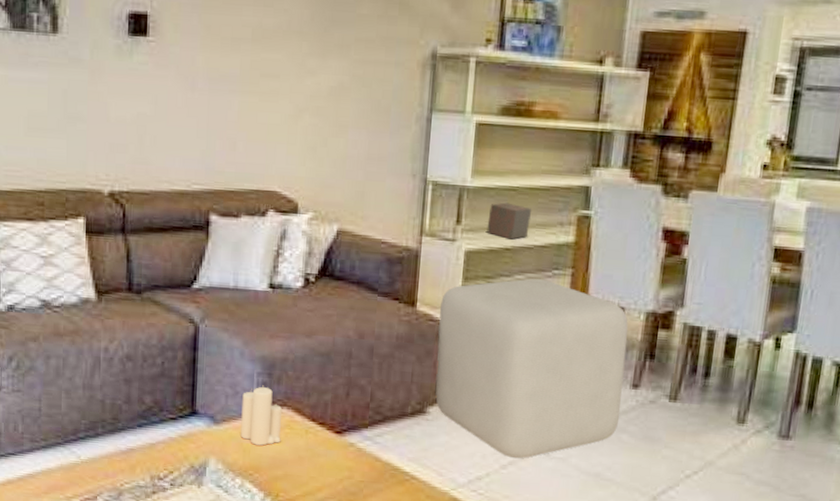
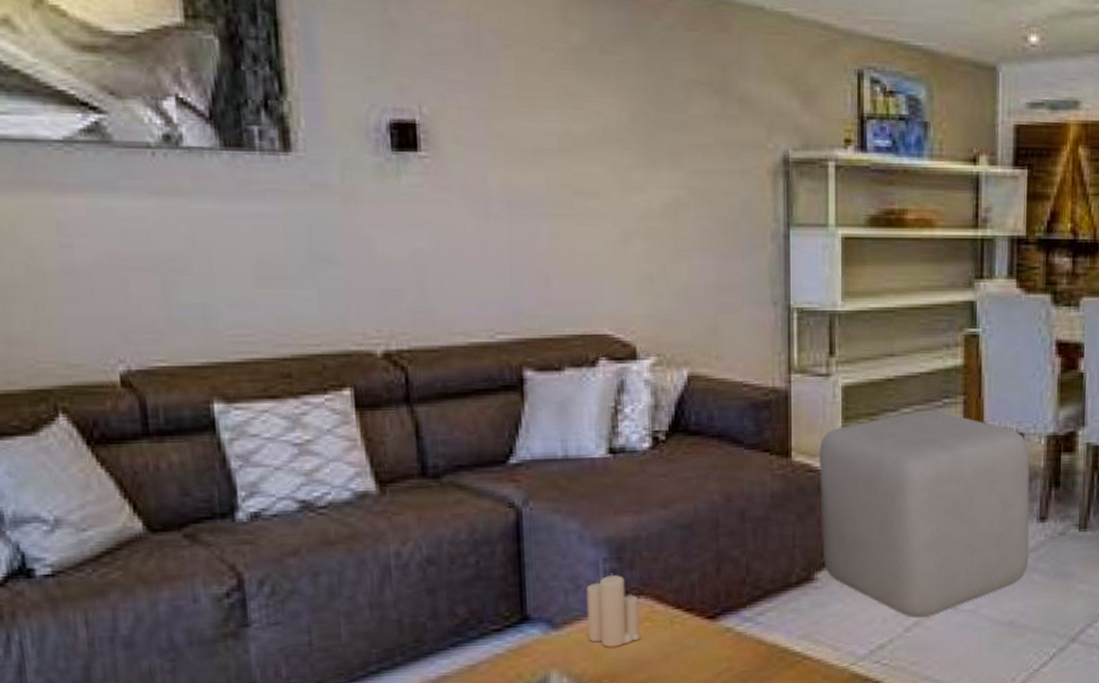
decorative box: present [486,202,531,240] -> none [865,326,913,369]

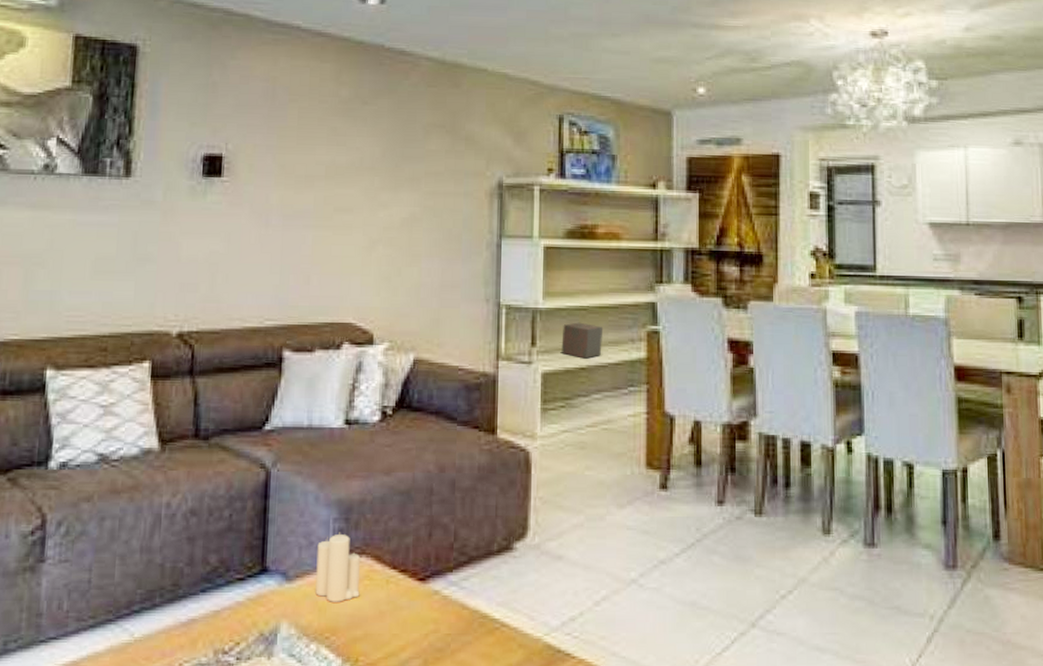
pouf: present [820,411,1030,618] -> none [520,397,709,593]
decorative box: none [865,326,913,369] -> present [561,322,602,359]

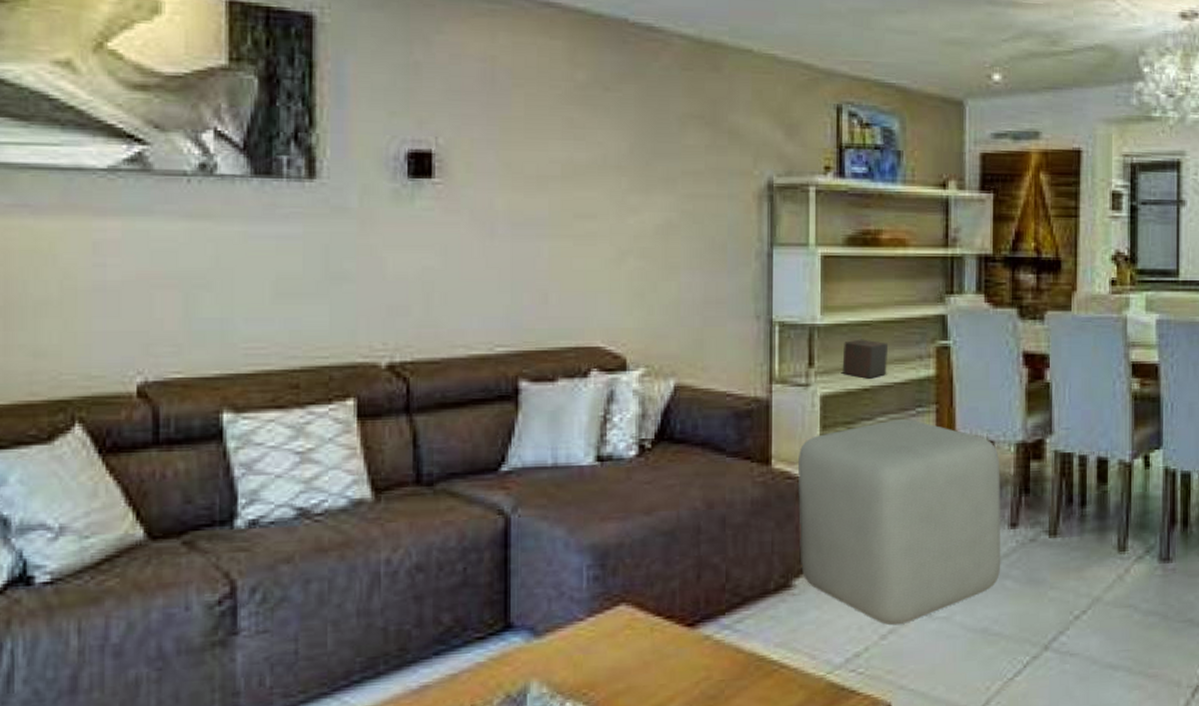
candle: present [315,532,360,602] -> none [569,580,621,656]
pouf: none [520,397,709,593] -> present [798,419,1001,626]

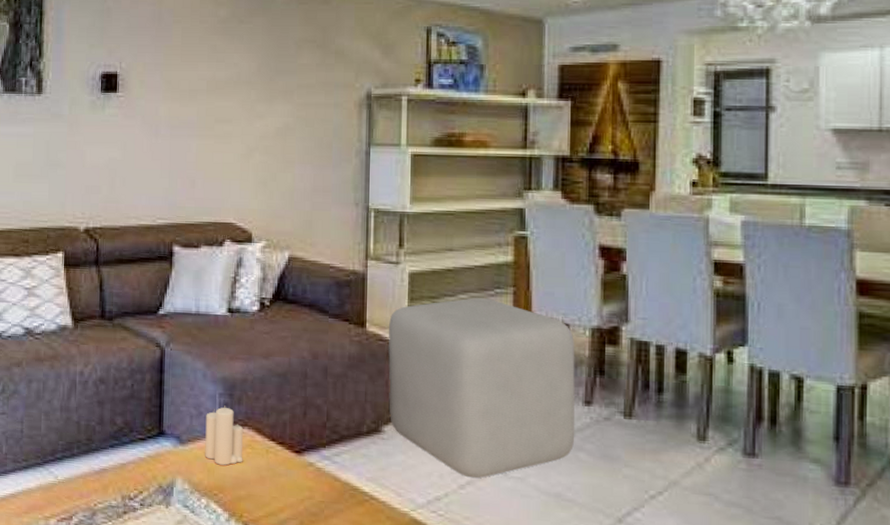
candle: none [569,580,621,656] -> present [205,405,243,466]
decorative box: present [842,339,887,379] -> none [428,226,469,261]

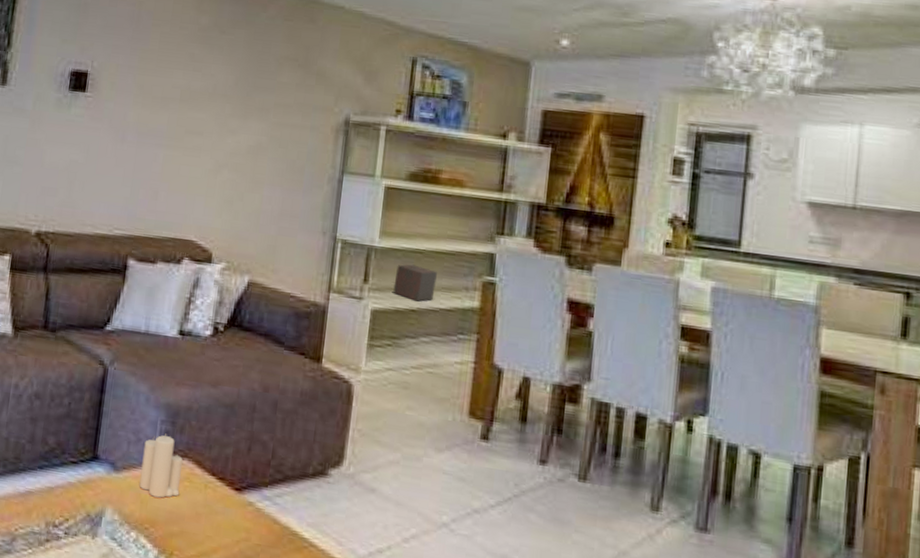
pouf: present [388,298,575,479] -> none [337,341,535,533]
decorative box: none [428,226,469,261] -> present [393,264,437,302]

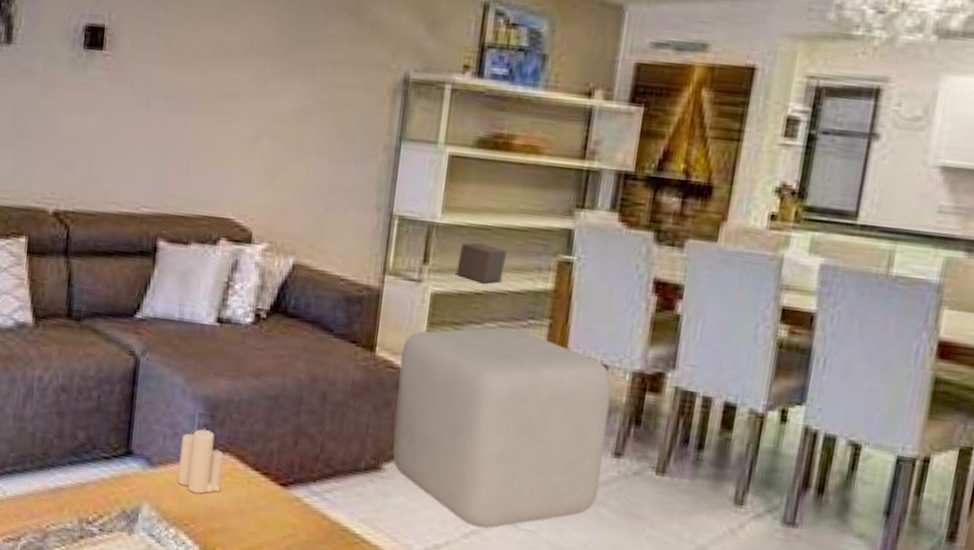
pouf: none [337,341,535,533] -> present [392,327,612,528]

